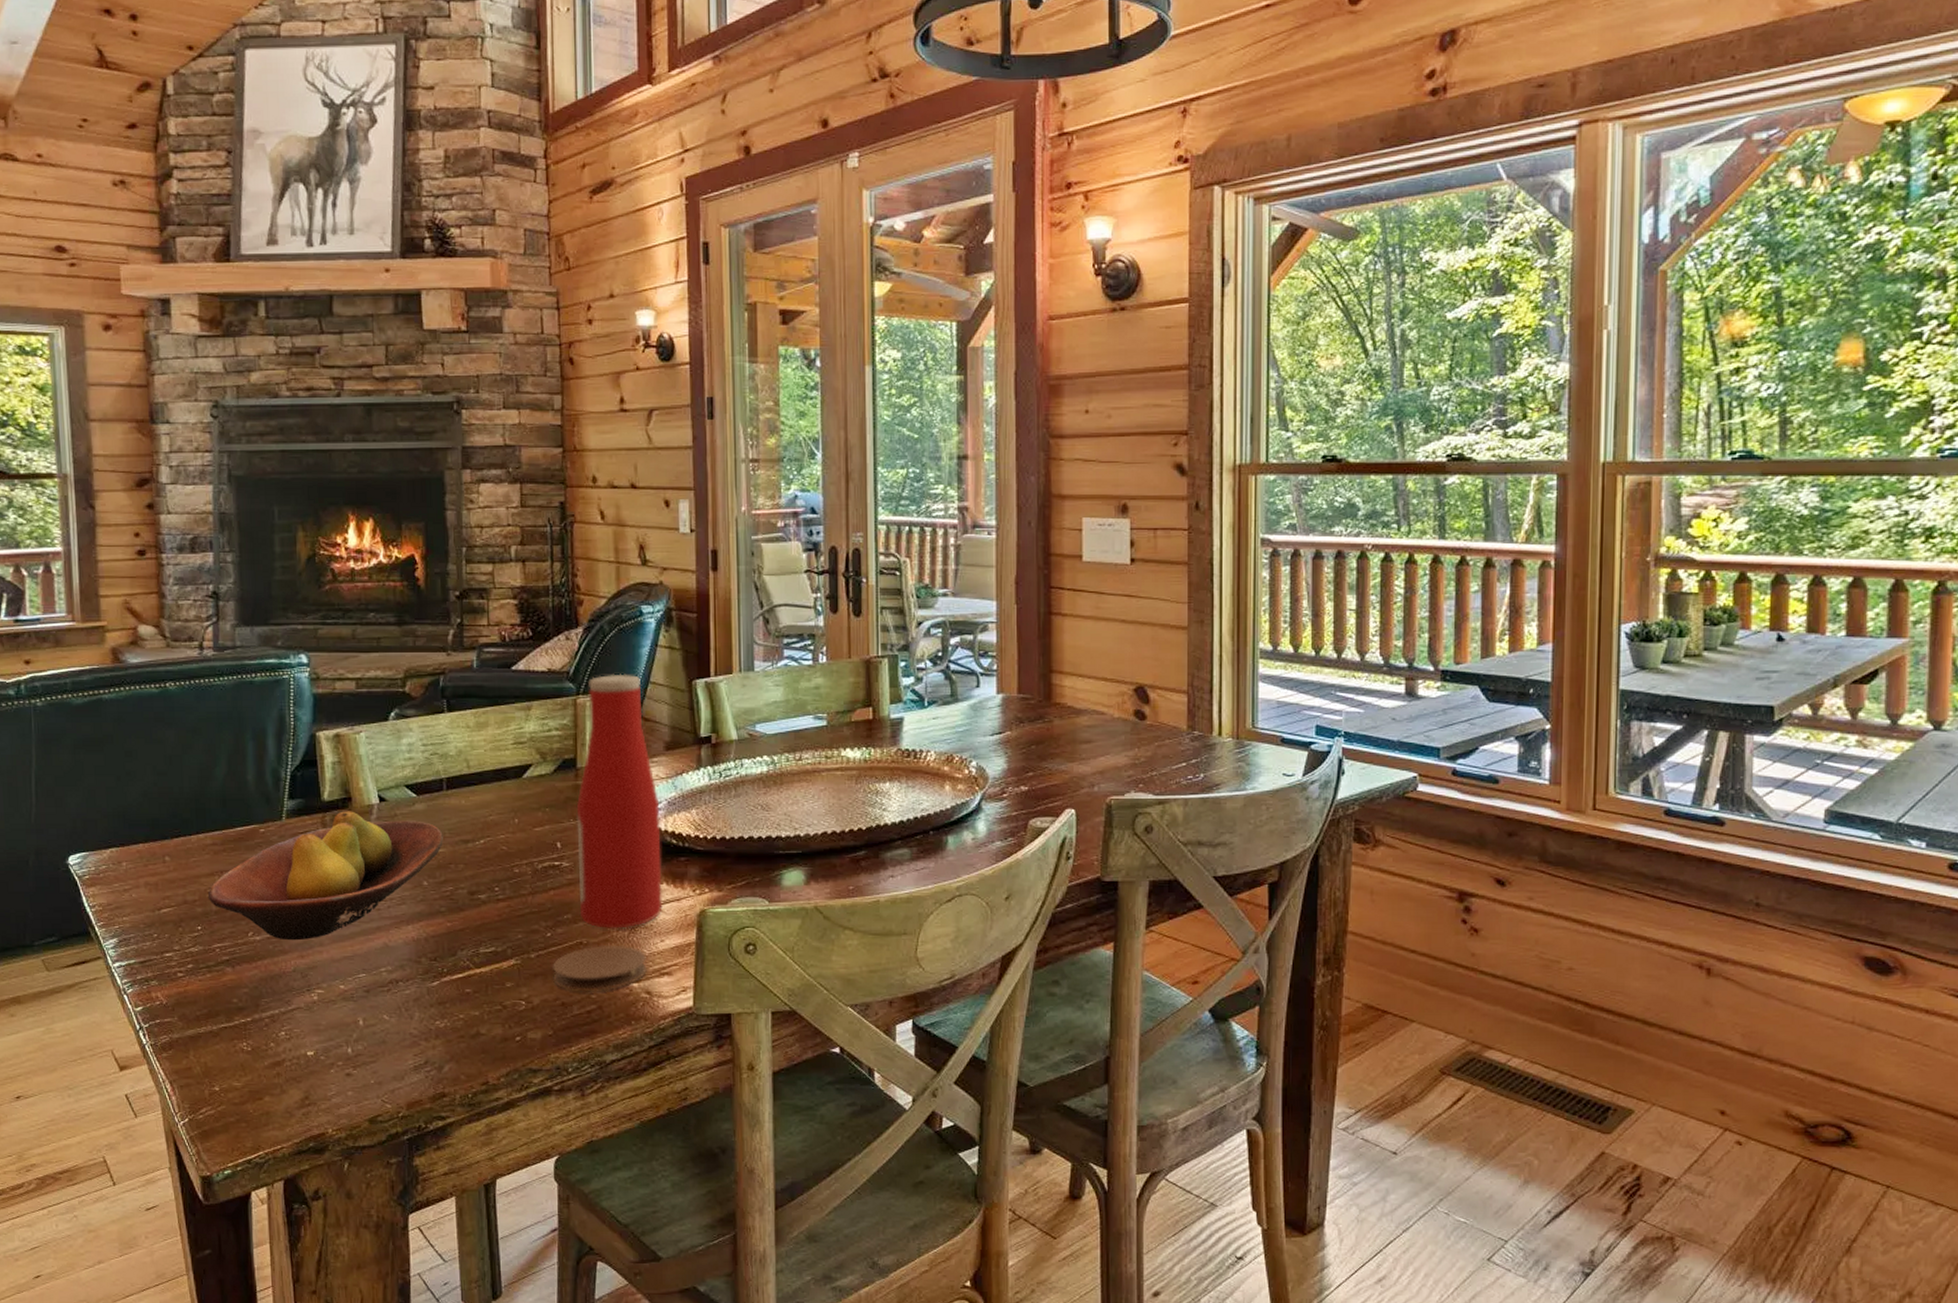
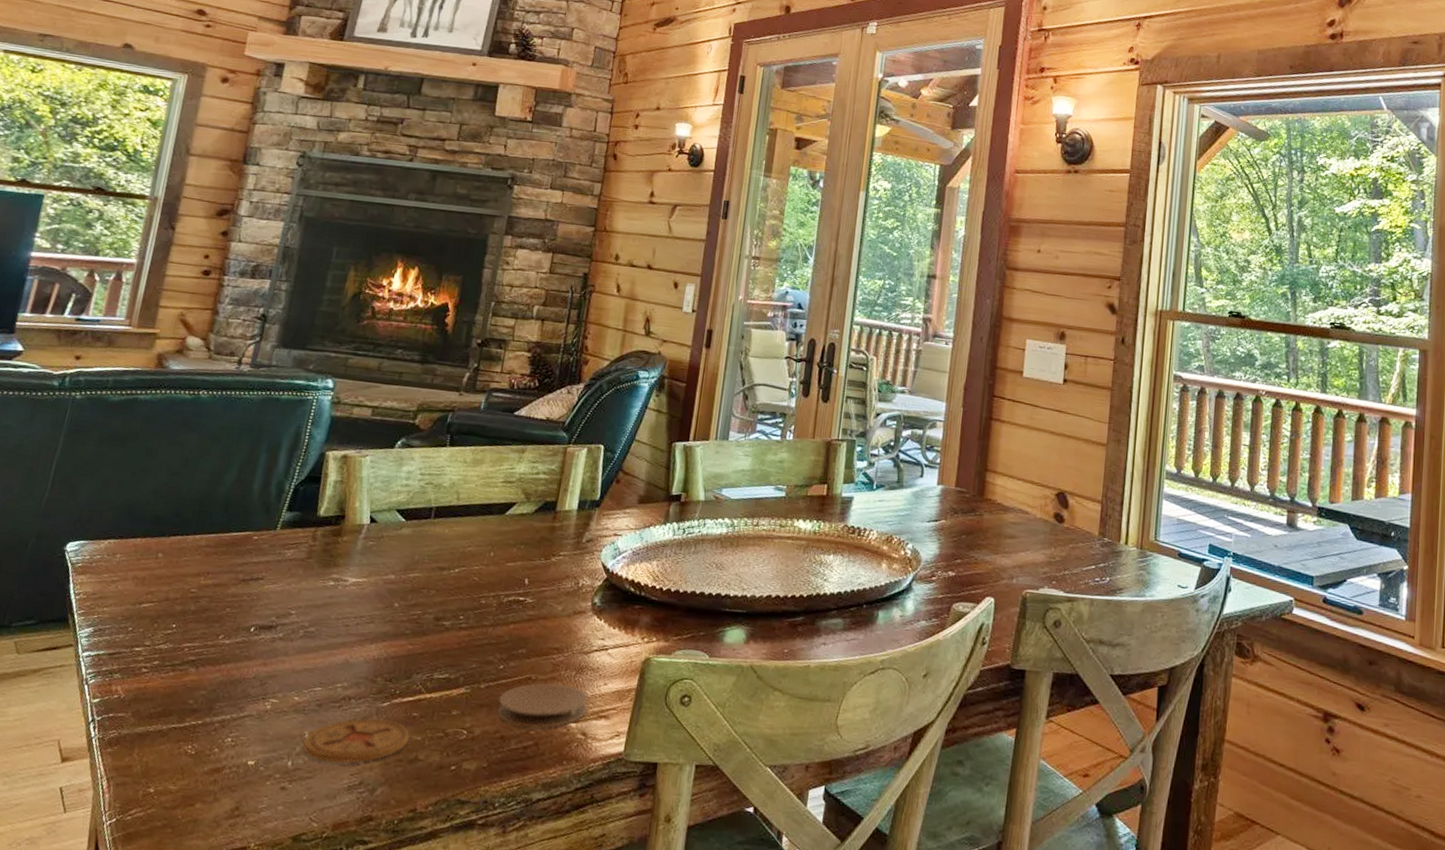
fruit bowl: present [207,811,443,941] -> none [189,527,422,648]
coaster: none [359,998,467,1045] -> present [303,718,410,763]
bottle: present [576,674,663,928] -> none [534,428,627,668]

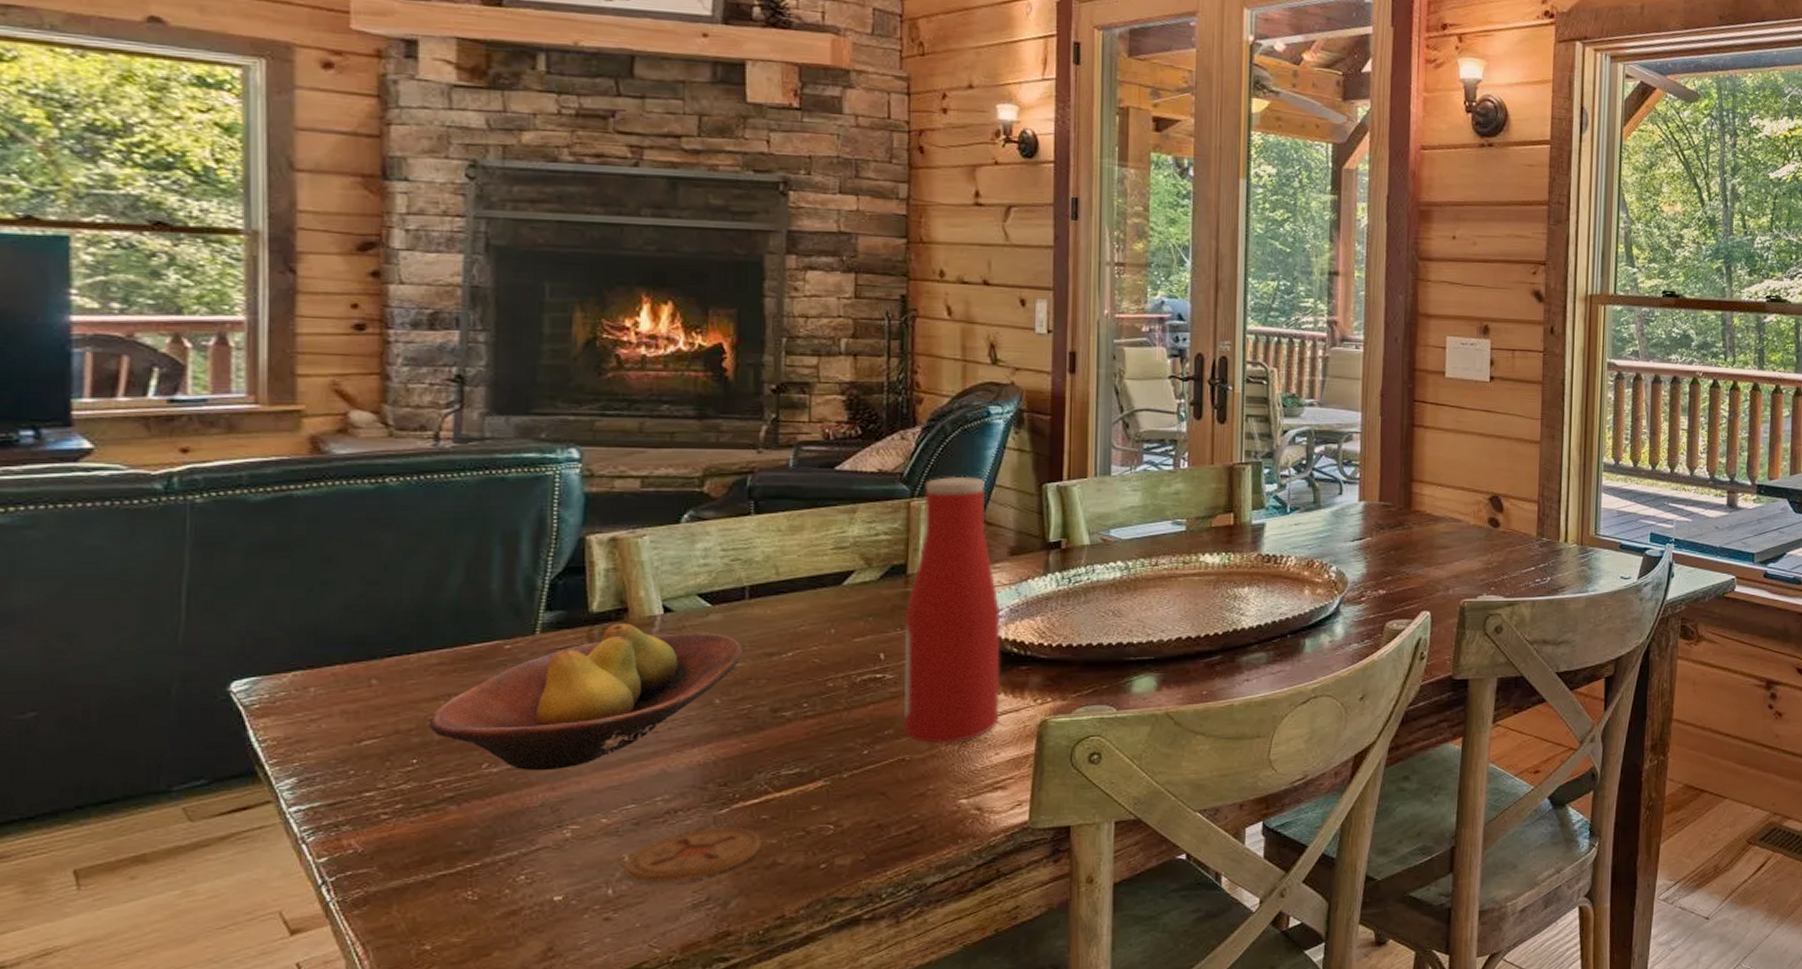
fruit bowl: none [189,527,422,648] -> present [428,623,742,771]
coaster: present [497,682,589,728] -> none [868,759,978,811]
bottle: none [534,428,627,668] -> present [904,476,1001,743]

